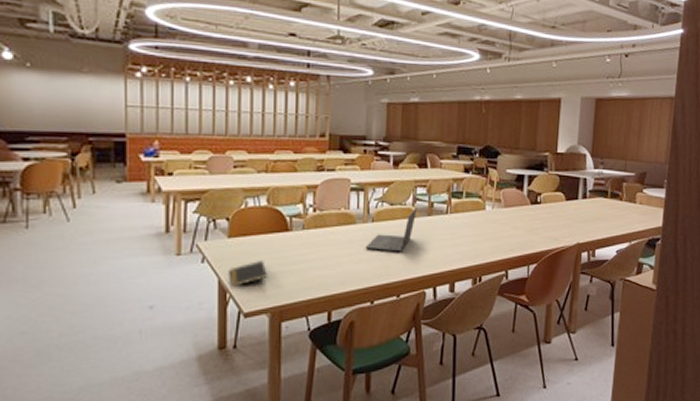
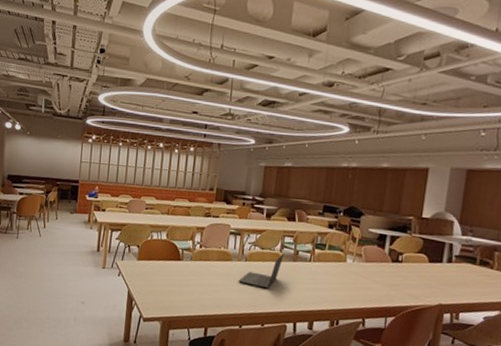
notepad: present [229,259,269,287] -> none [135,279,164,298]

